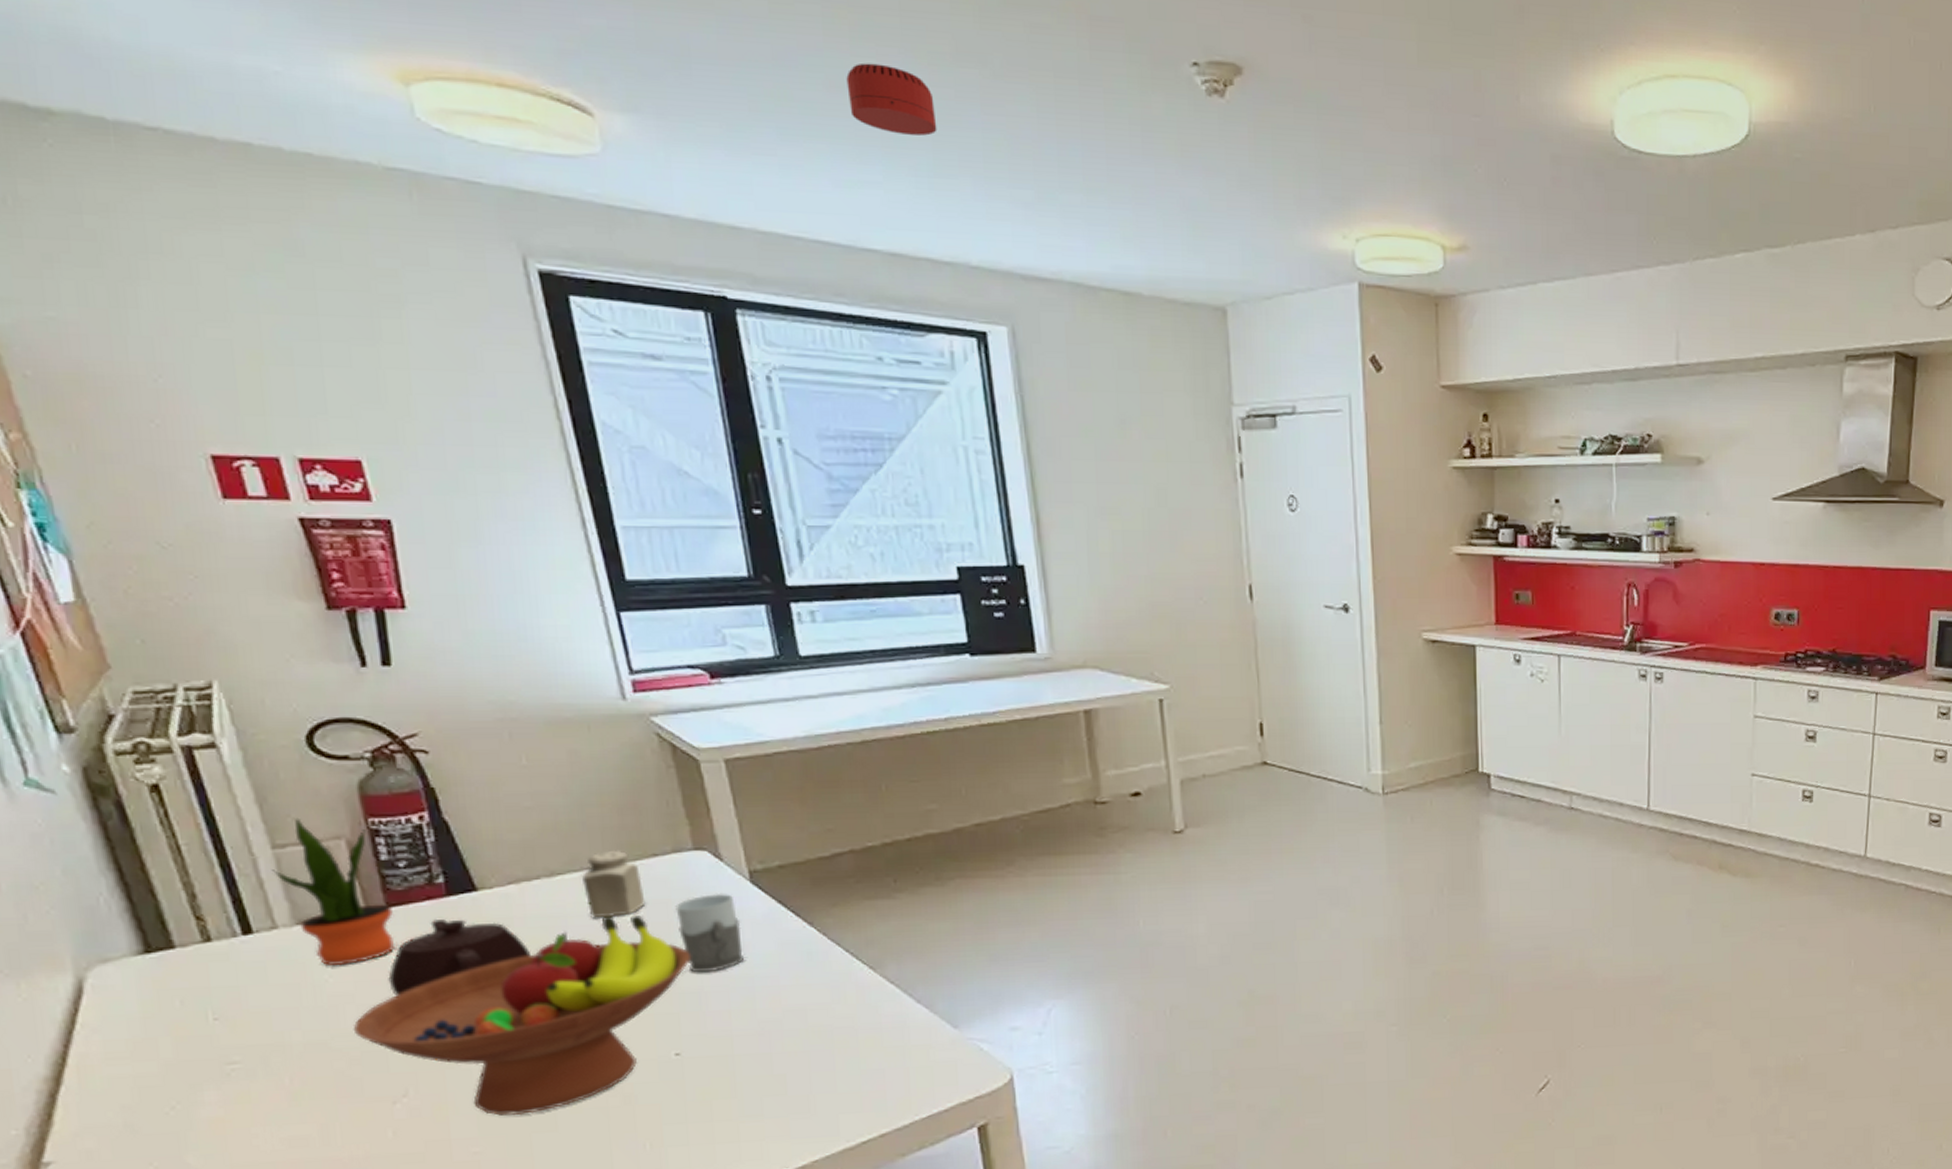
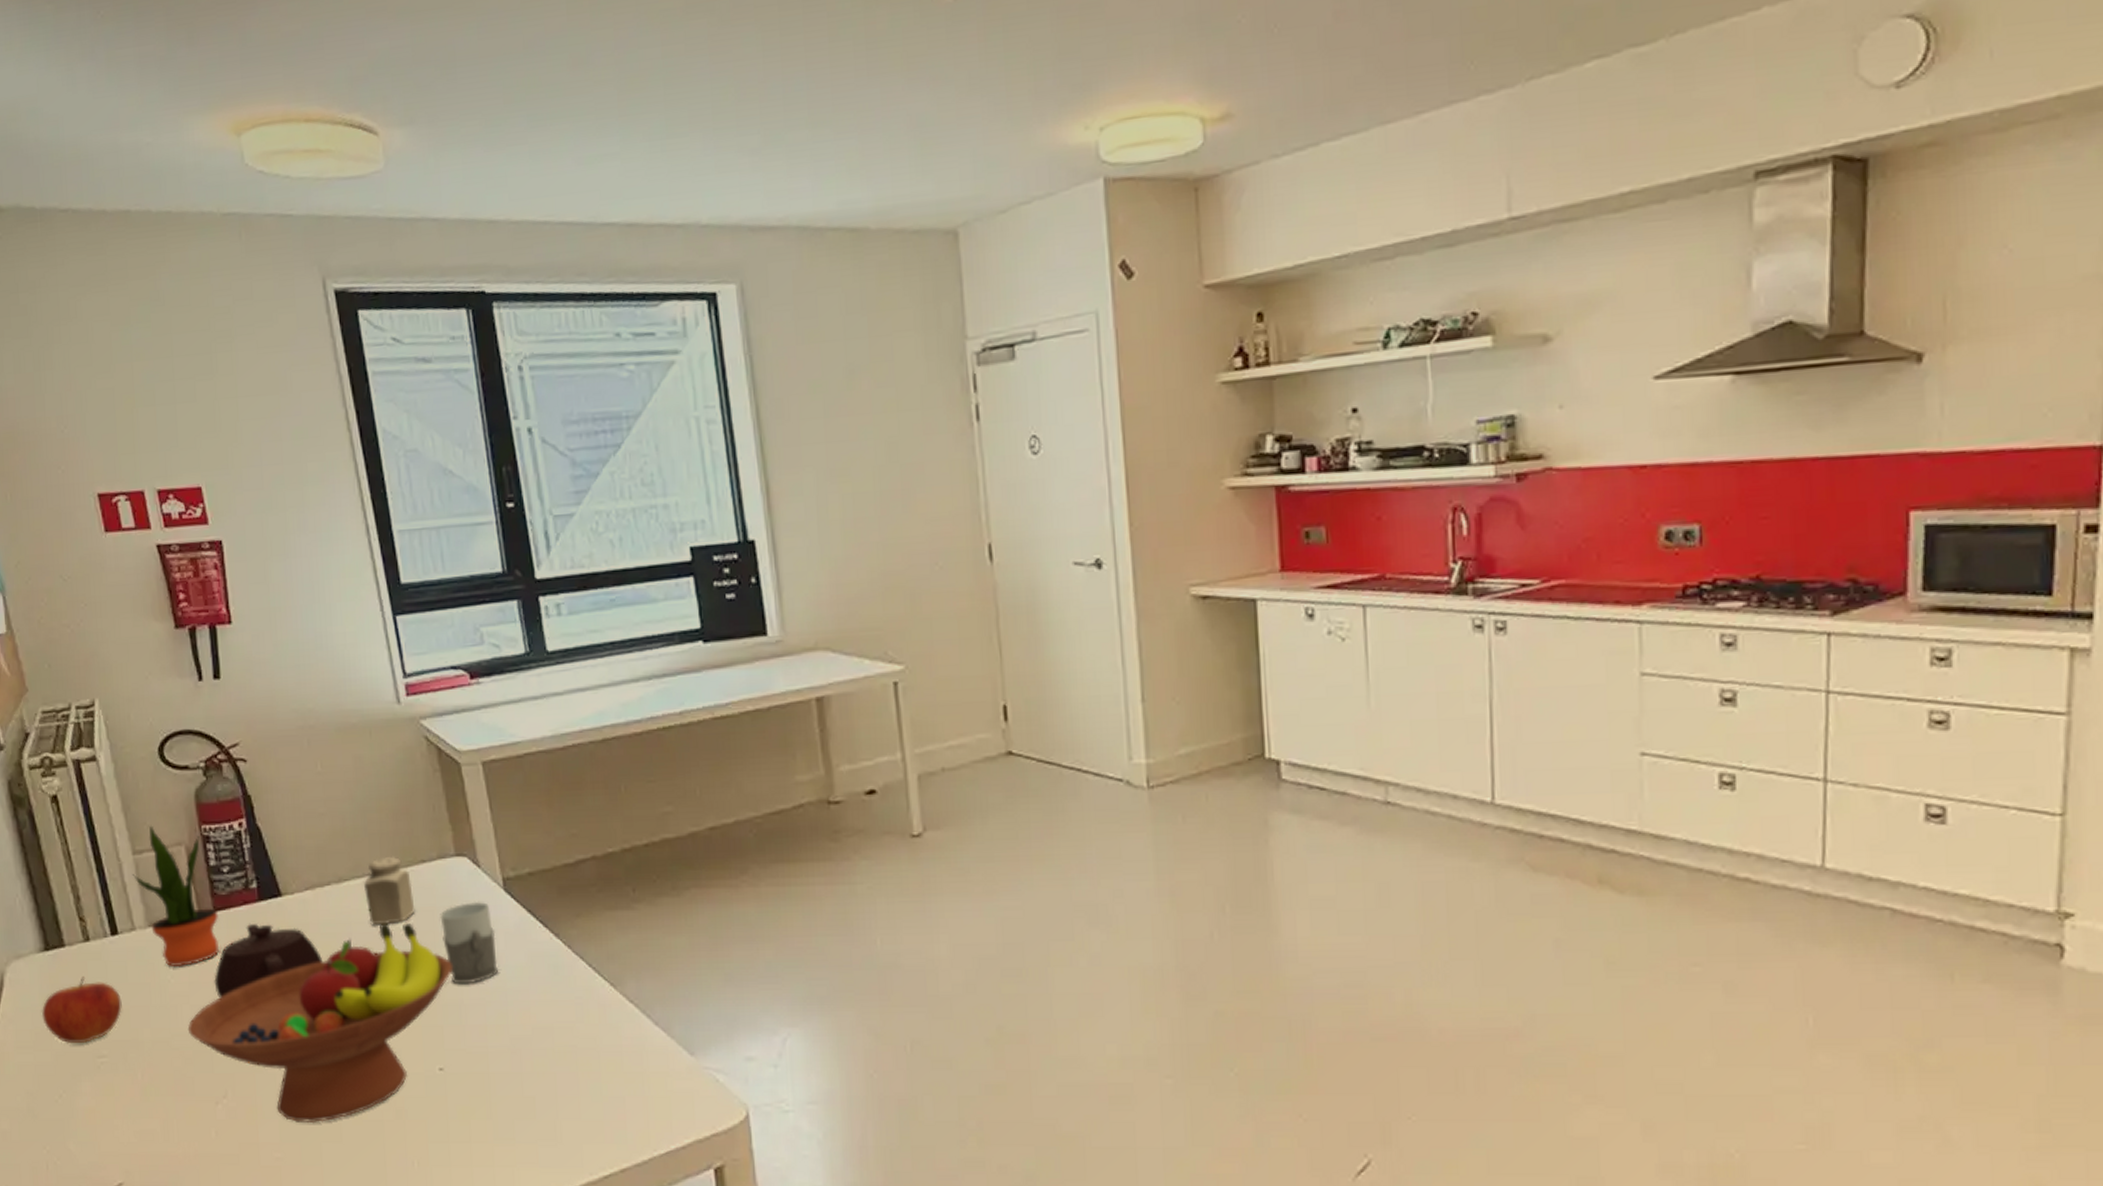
apple: none [141,979,260,1052] -> present [41,976,122,1044]
smoke detector: present [846,63,937,136] -> none [587,32,669,101]

